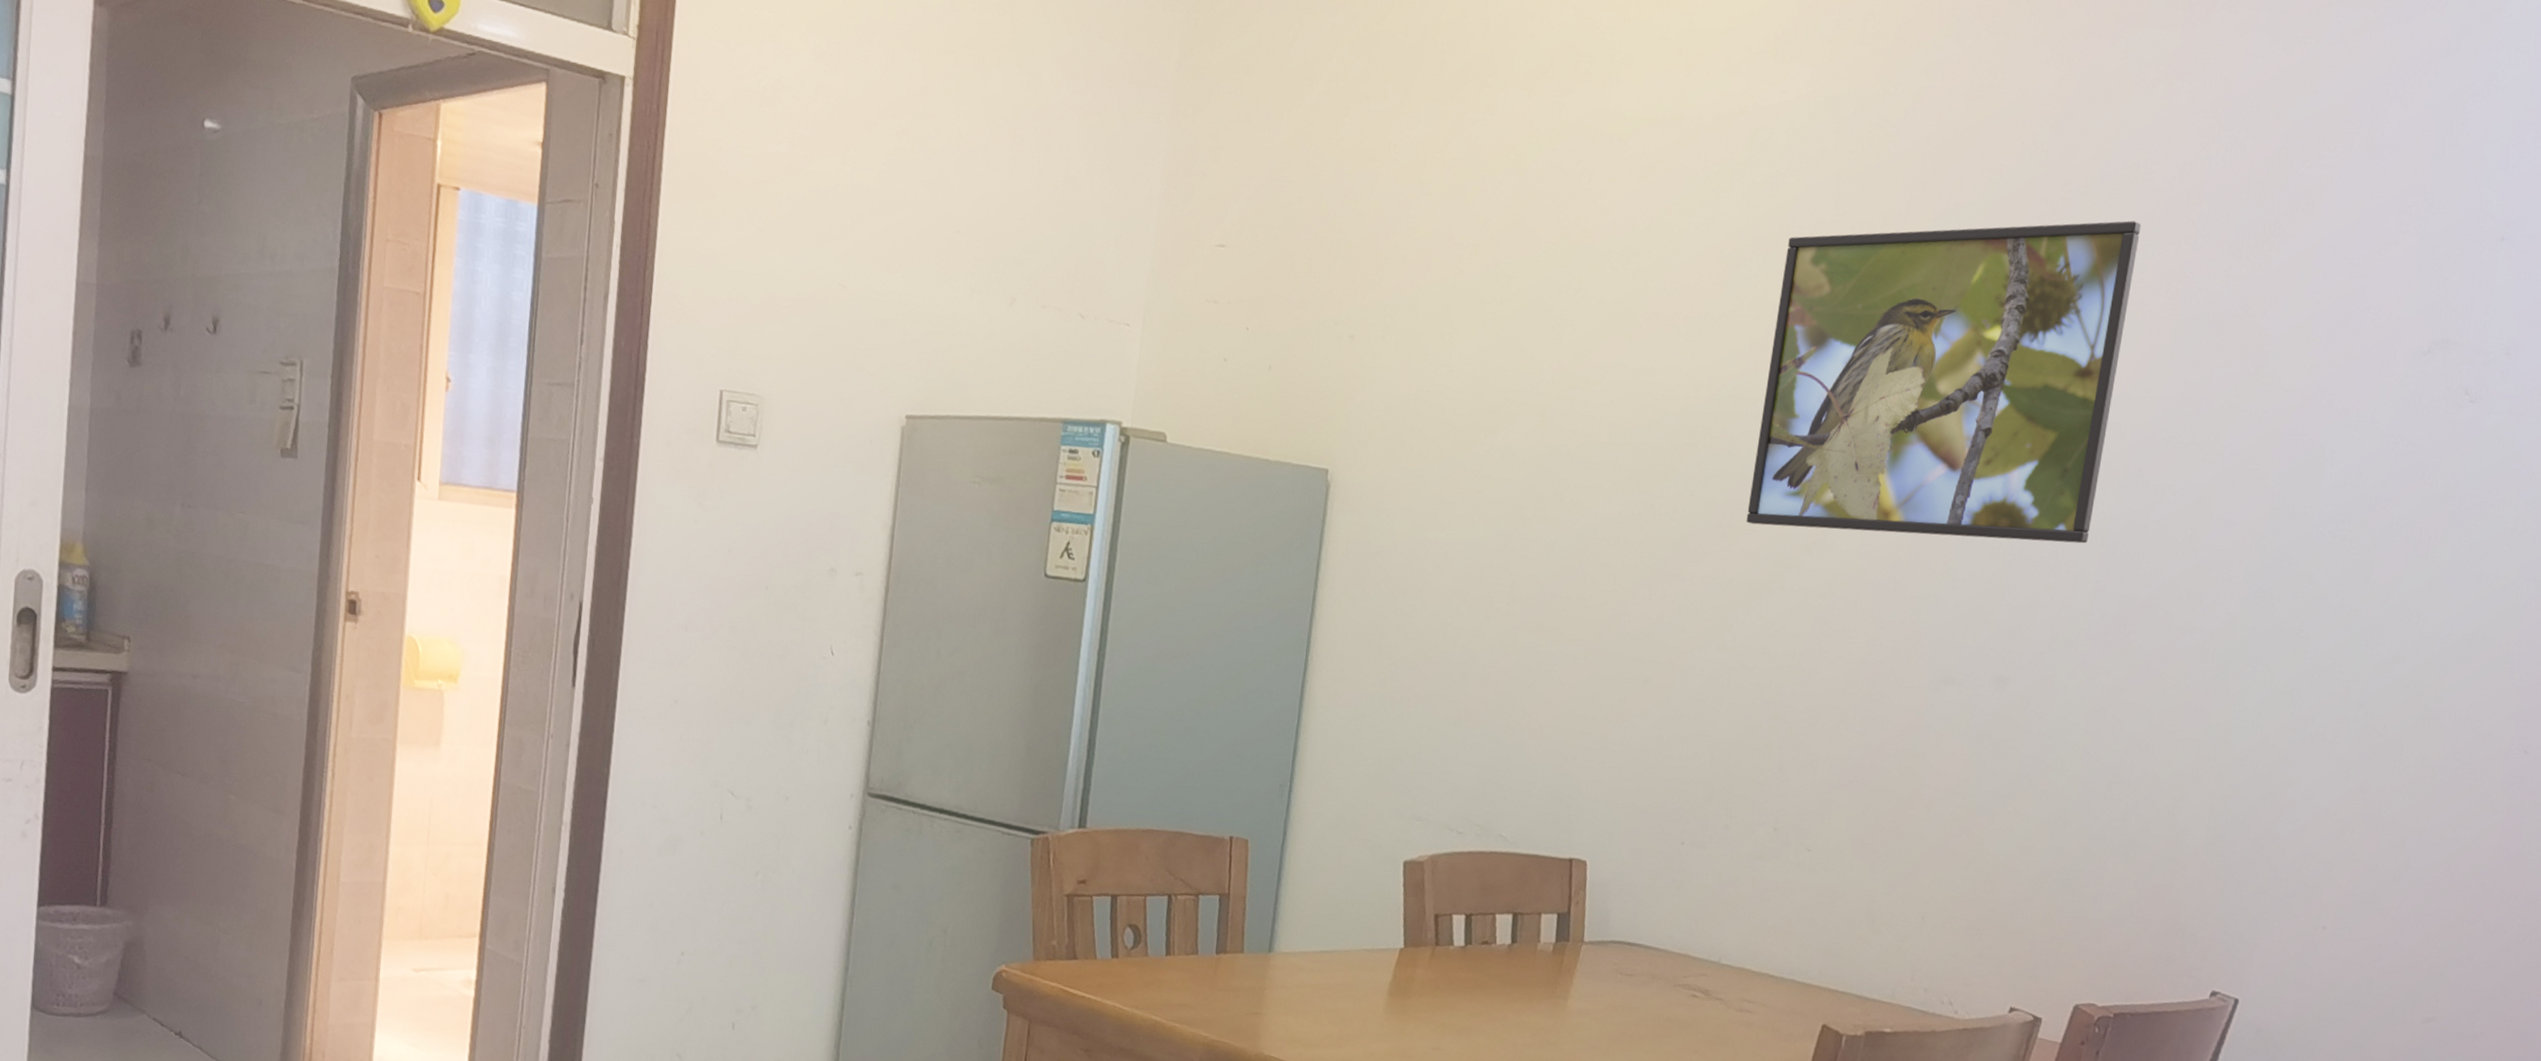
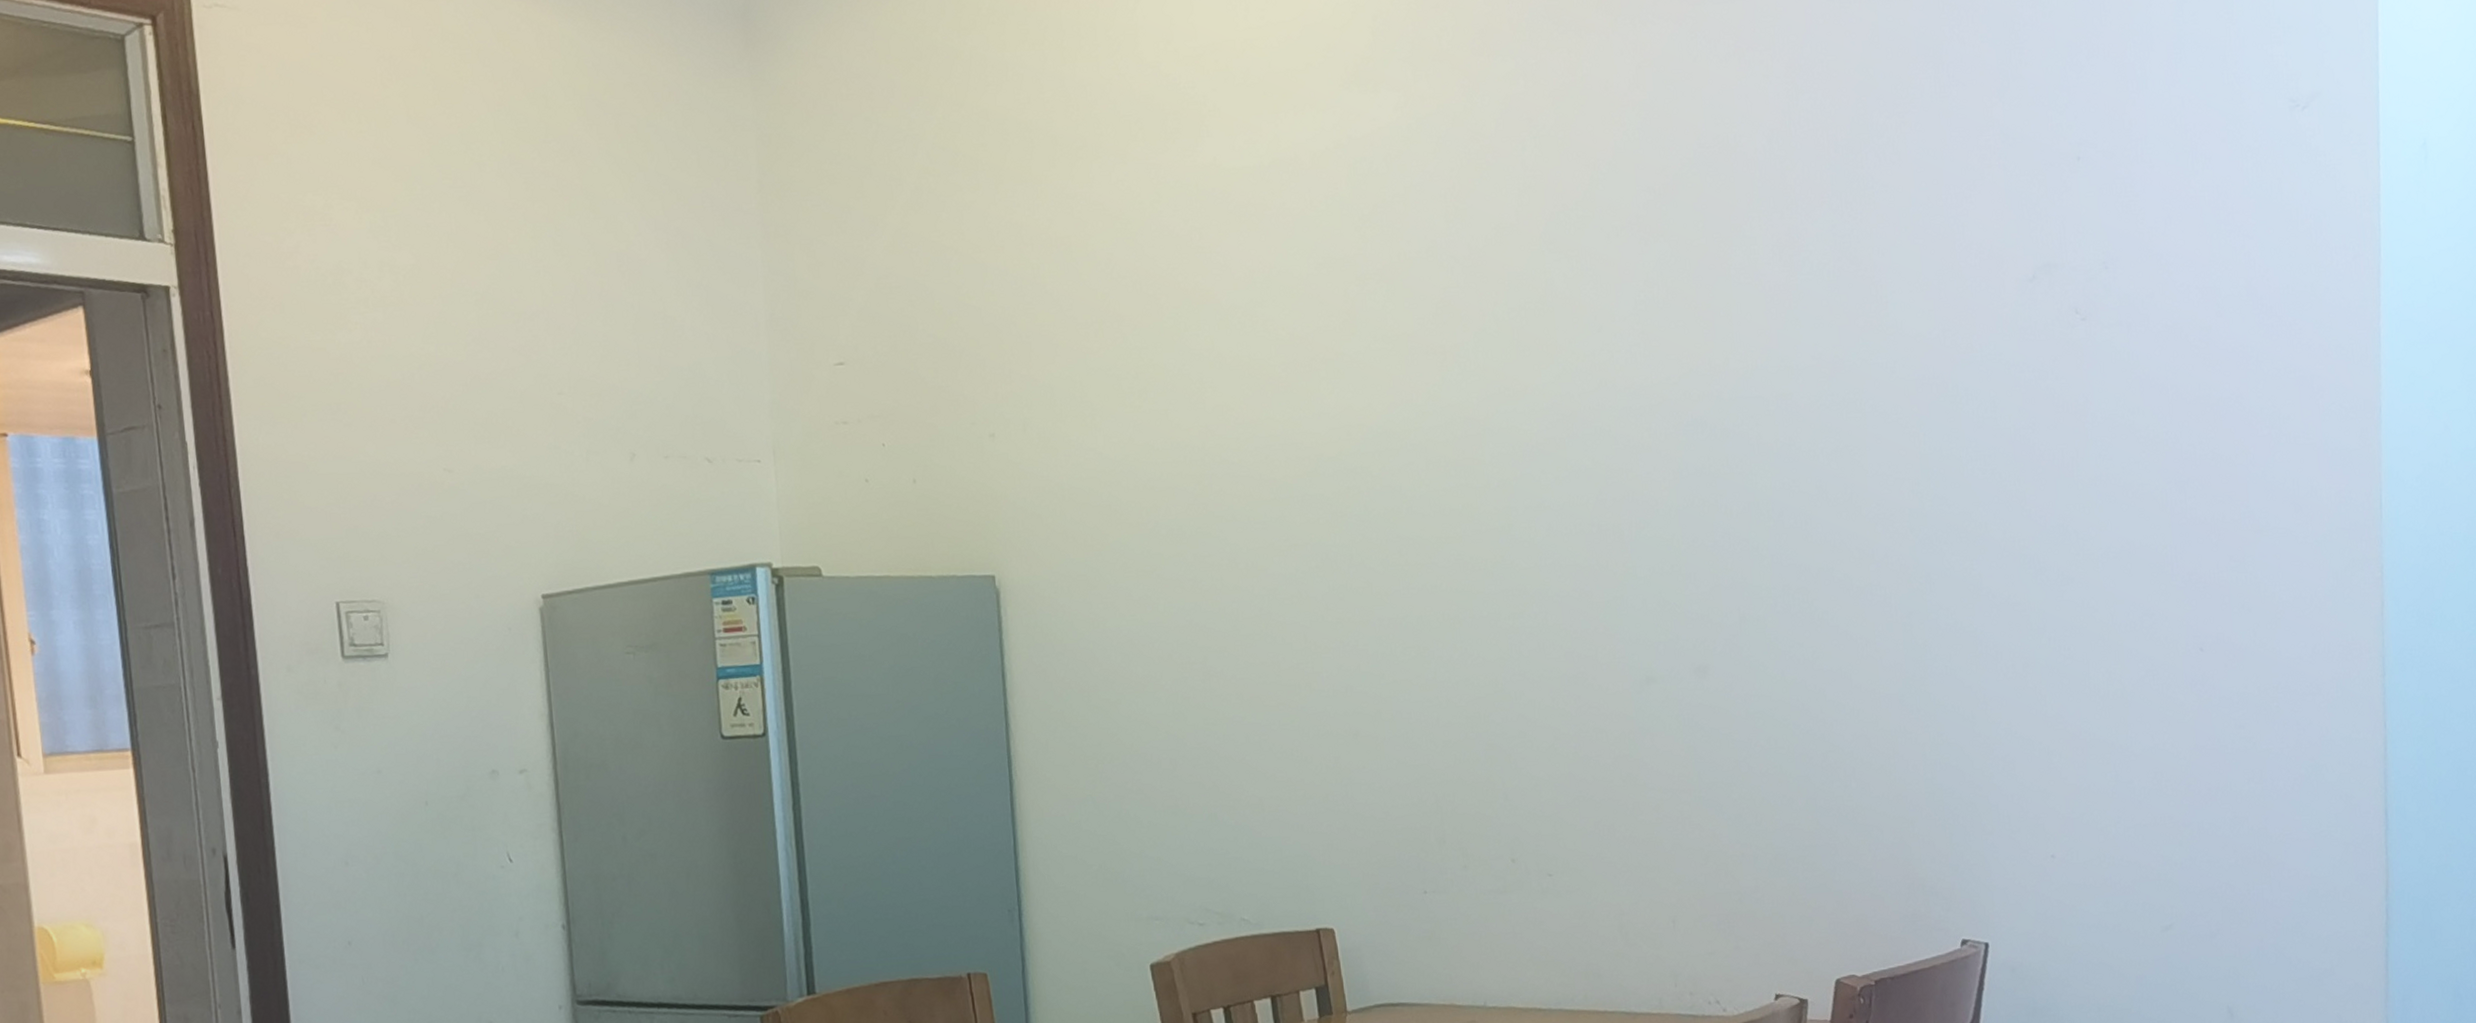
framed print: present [1746,220,2142,544] -> none [1408,195,1755,558]

